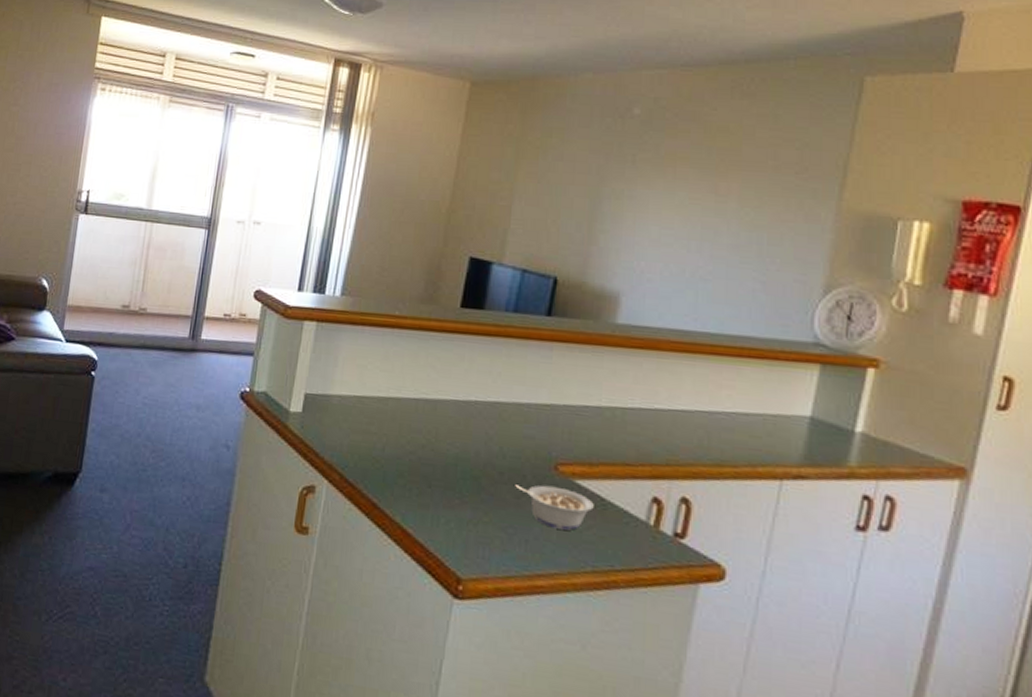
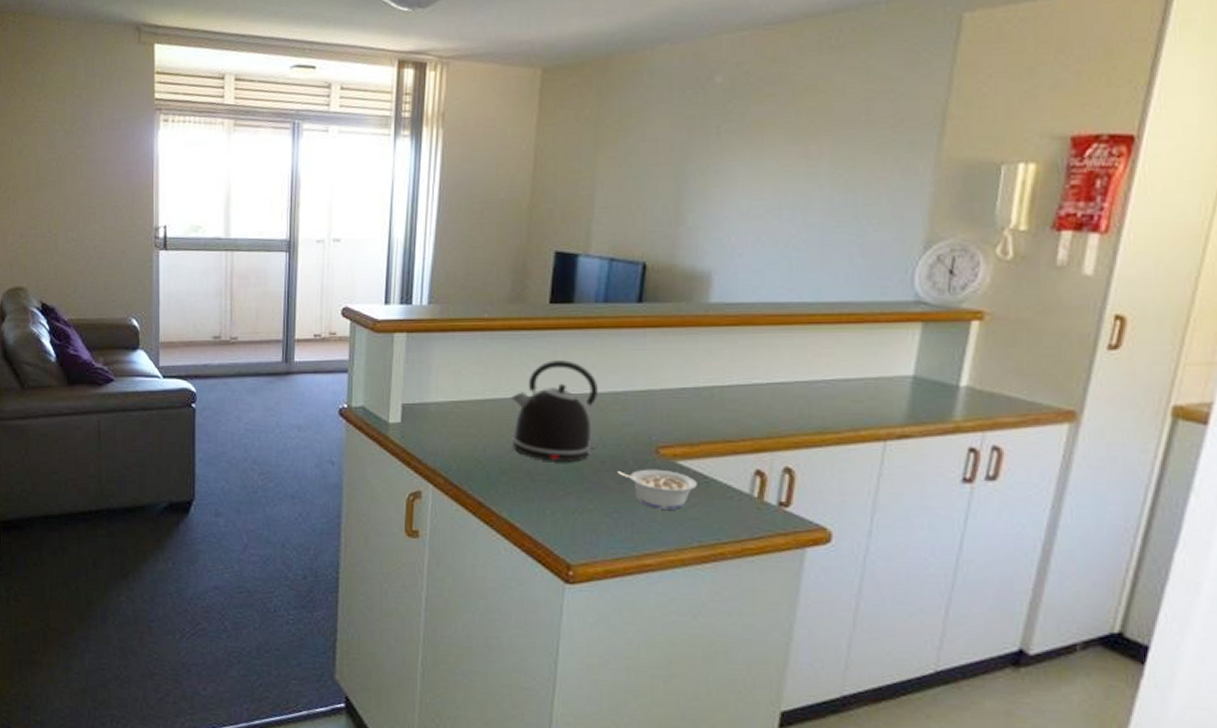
kettle: none [411,364,502,470] -> present [511,360,598,461]

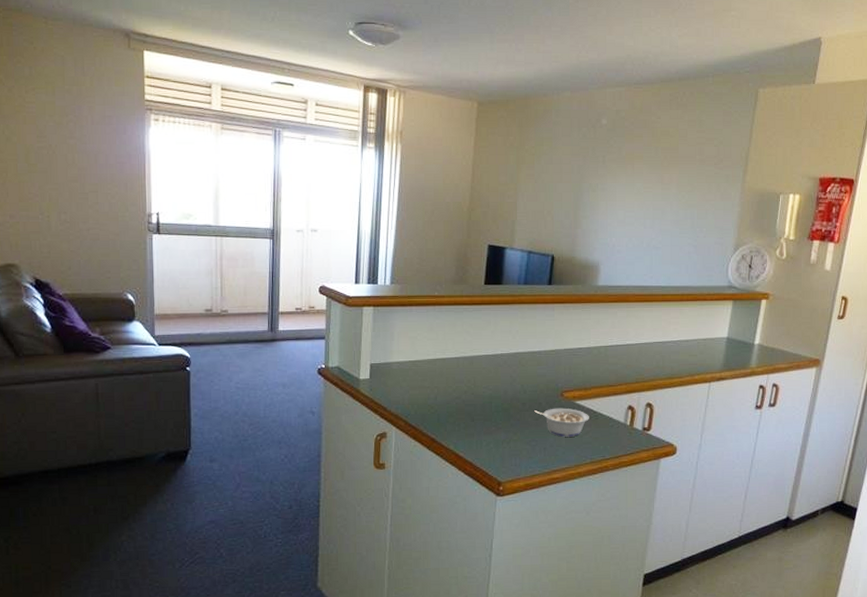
kettle: present [511,360,598,461] -> none [456,328,520,405]

